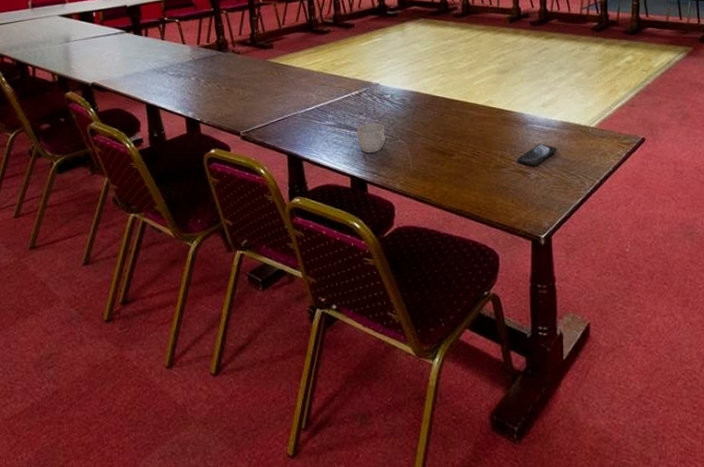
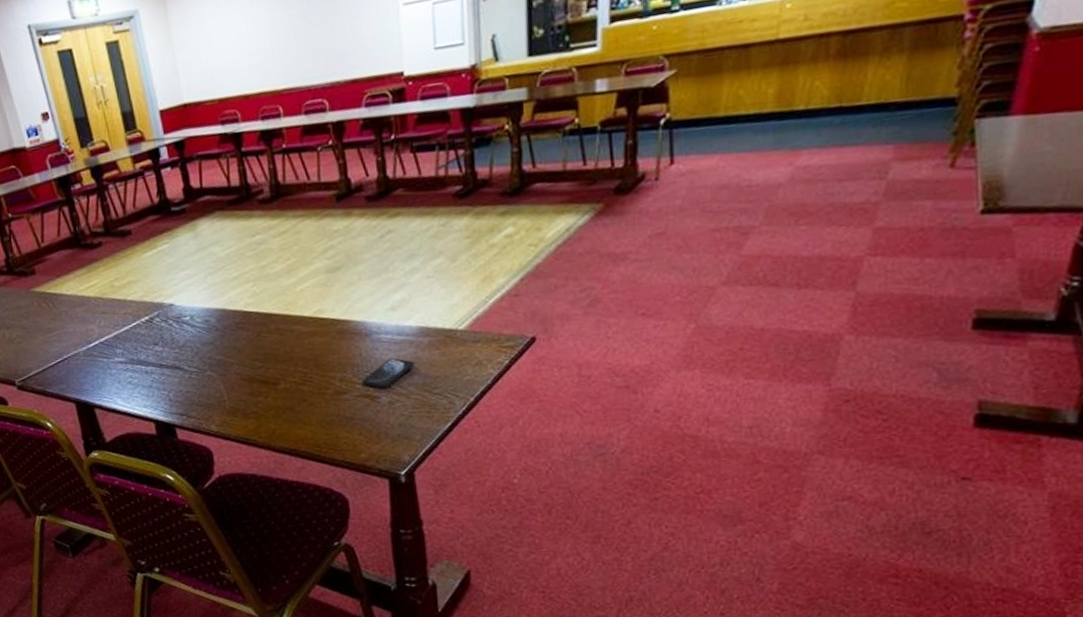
mug: present [357,123,385,152] -> none [154,353,191,391]

